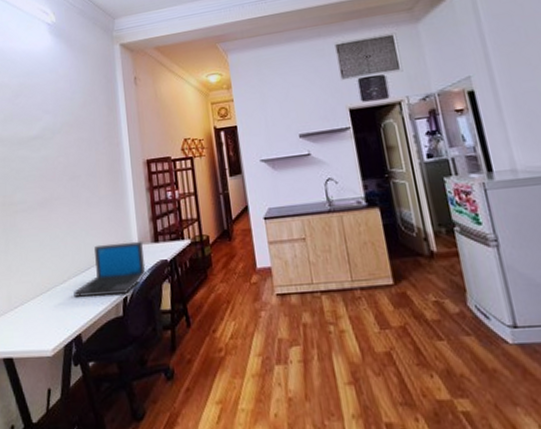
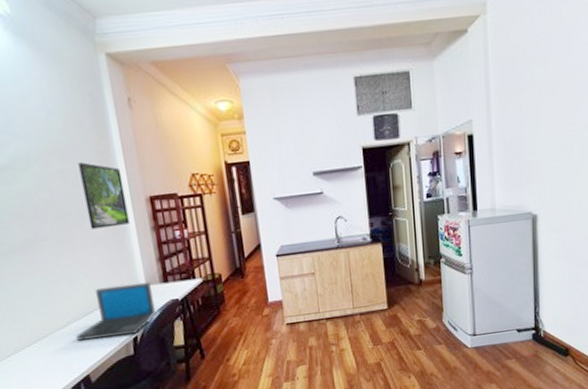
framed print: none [91,131,128,190] -> present [78,162,130,230]

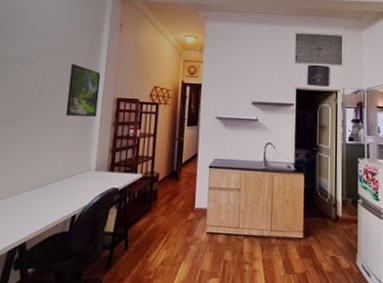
laptop: present [76,281,157,342] -> none [26,165,99,212]

